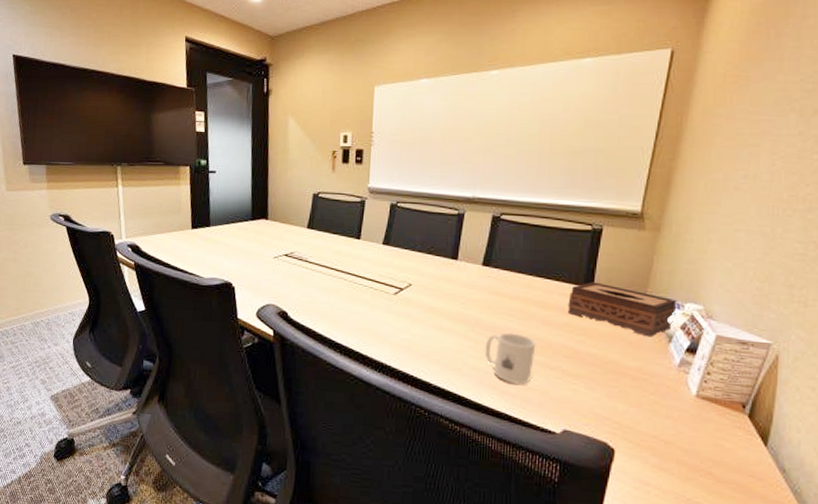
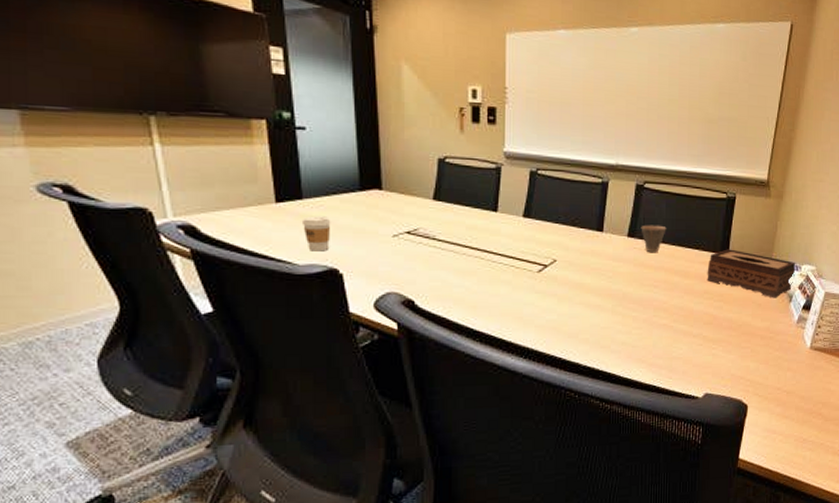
coffee cup: none [209,240,229,268] -> present [303,216,331,252]
mug: present [484,332,536,385] -> none [632,304,680,355]
cup: none [496,254,524,283] -> present [641,225,666,253]

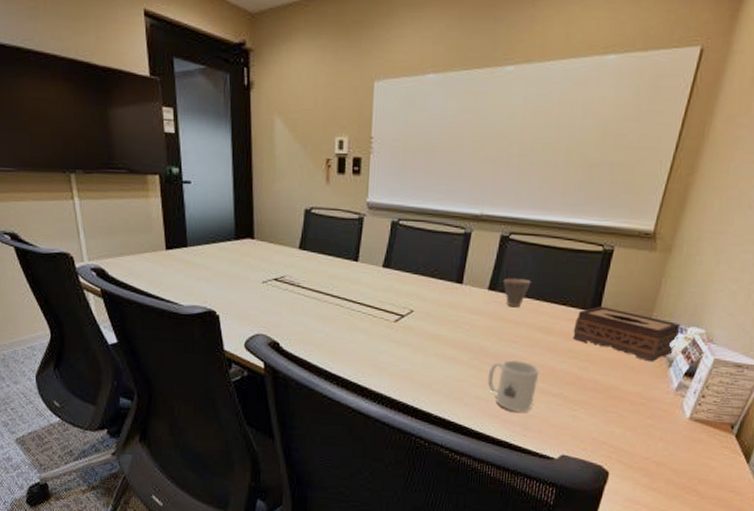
coffee cup: present [303,216,331,252] -> none [187,262,211,295]
mug: none [632,304,680,355] -> present [487,360,540,412]

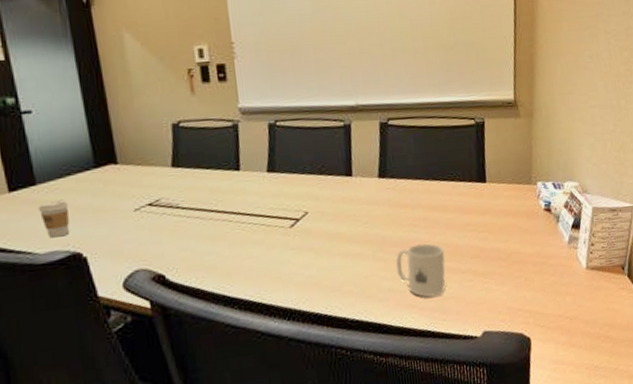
coffee cup: none [187,262,211,295] -> present [39,199,70,238]
cup: present [503,278,531,308] -> none [391,161,418,191]
tissue box: present [572,306,681,362] -> none [466,176,559,222]

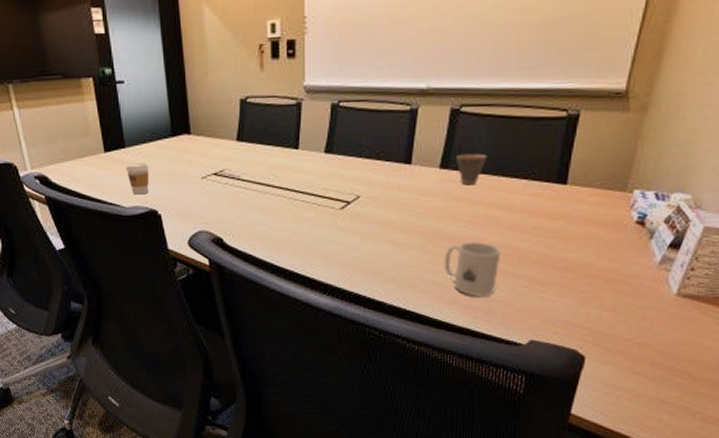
cup: none [391,161,418,191] -> present [455,153,487,185]

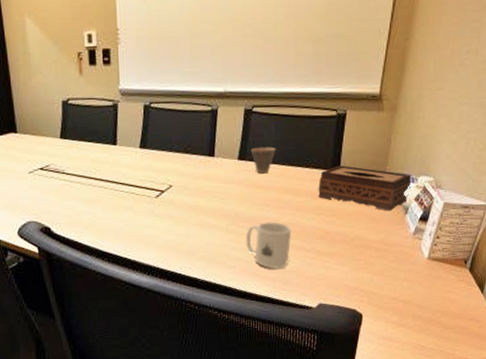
tissue box: none [537,177,662,235] -> present [318,165,412,211]

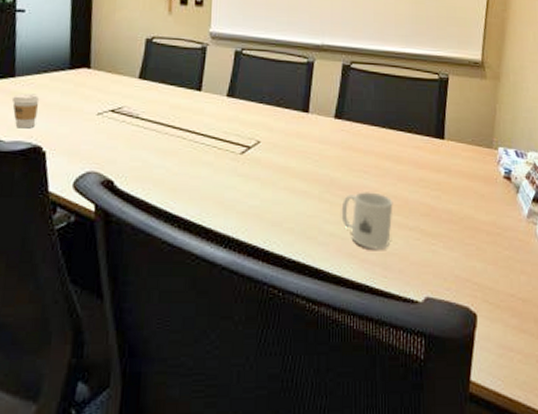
cup: present [251,146,276,174] -> none [348,106,376,136]
tissue box: present [318,165,412,211] -> none [421,133,521,189]

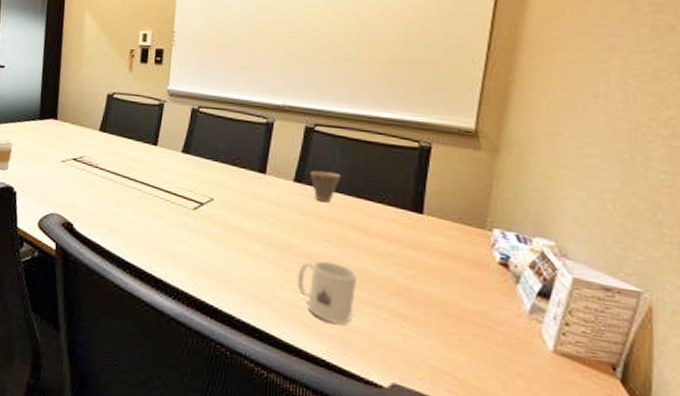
cup: none [348,106,376,136] -> present [309,170,341,203]

